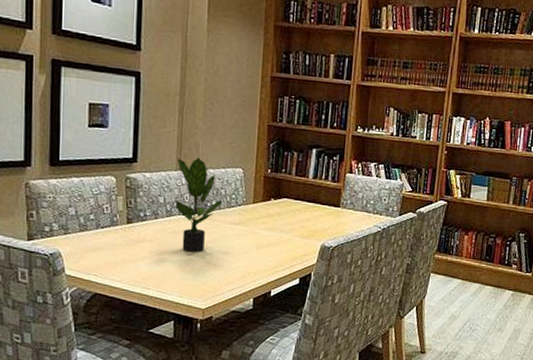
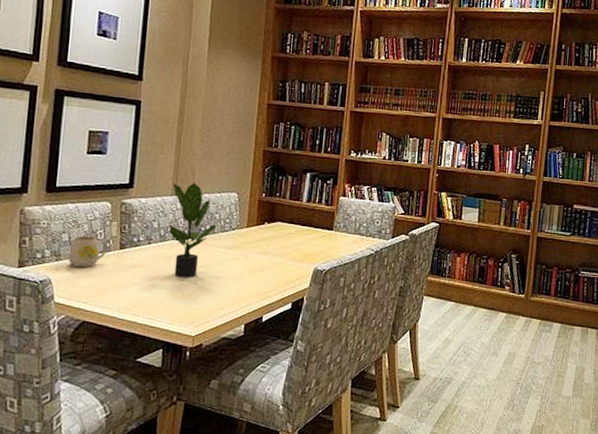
mug: none [76,209,114,241] -> present [68,235,107,268]

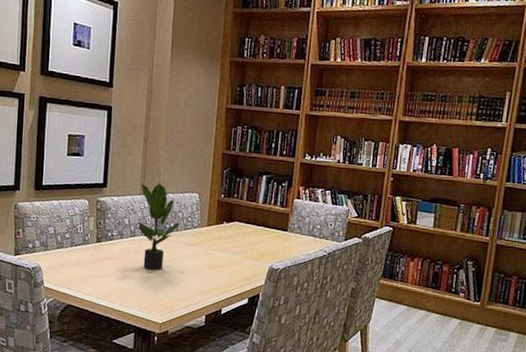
mug: present [68,235,107,268] -> none [54,229,86,258]

